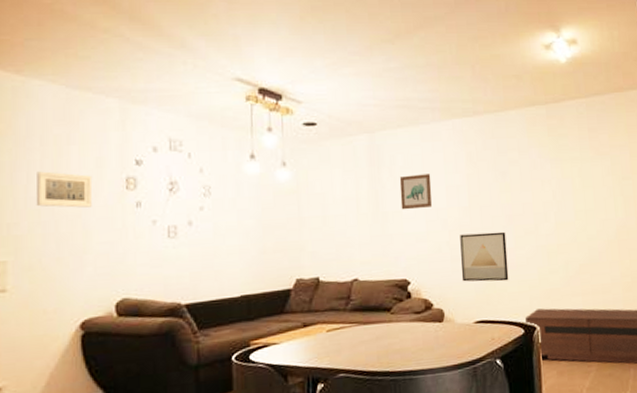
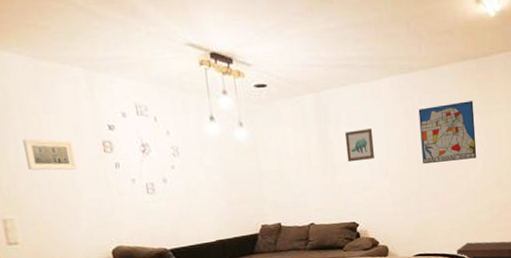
wall art: present [460,231,509,282] -> none [400,178,443,223]
wall art: none [482,148,548,215] -> present [418,100,477,164]

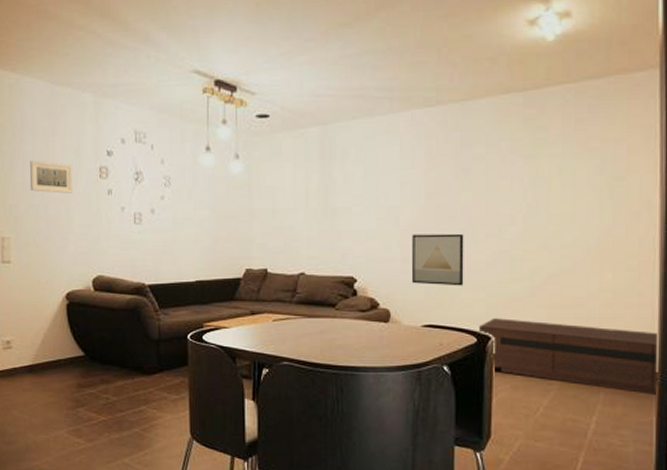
wall art: present [344,128,374,162] -> none [350,169,385,206]
wall art: none [400,178,443,223] -> present [411,233,464,286]
wall art: present [418,100,477,164] -> none [443,142,517,214]

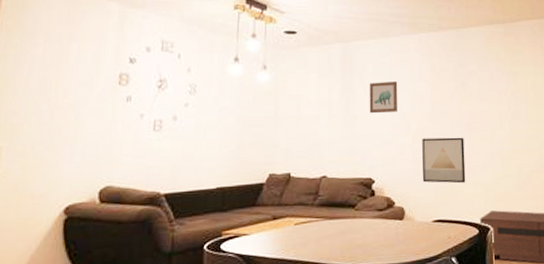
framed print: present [29,160,73,194] -> none [34,65,89,100]
wall art: none [350,169,385,206] -> present [369,81,398,114]

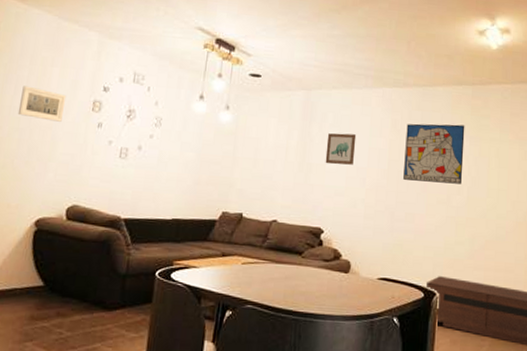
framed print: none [34,65,89,100] -> present [17,85,67,122]
wall art: present [422,137,466,184] -> none [371,194,419,245]
wall art: none [445,62,503,121] -> present [403,123,465,184]

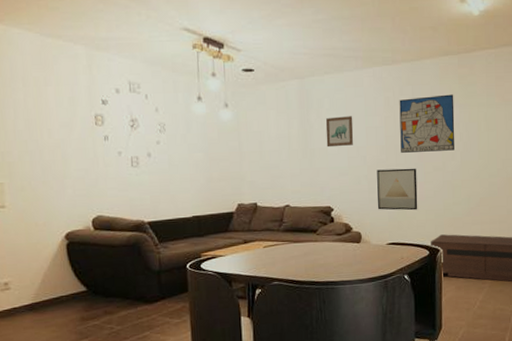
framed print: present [17,85,67,122] -> none [22,108,68,140]
wall art: none [371,194,419,245] -> present [377,168,418,211]

